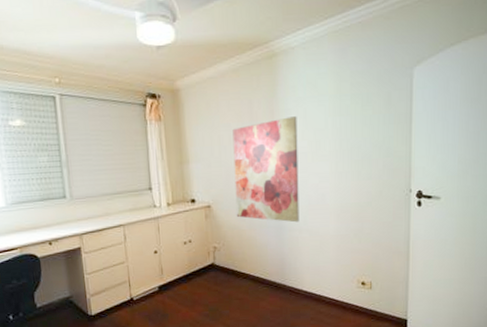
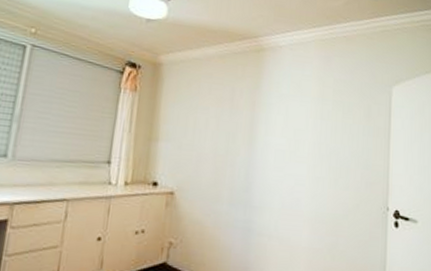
wall art: present [232,116,300,223] -> none [201,111,279,227]

